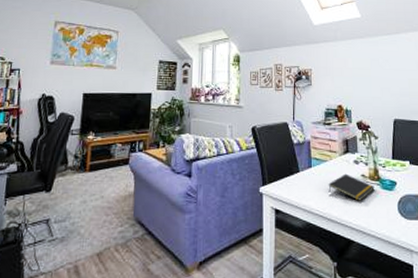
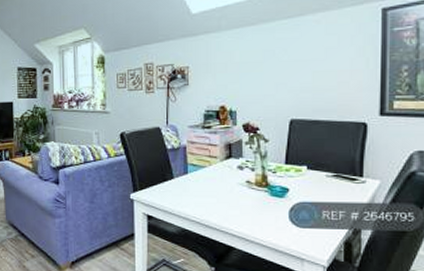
notepad: present [328,173,375,201] -> none [206,180,262,208]

